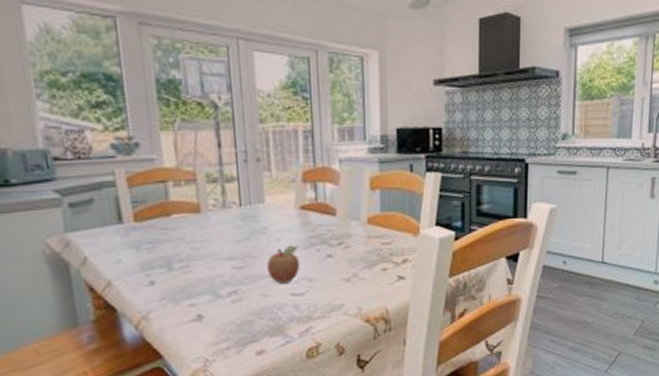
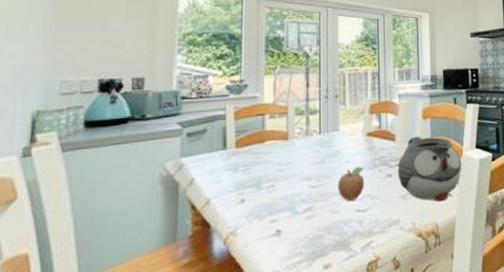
teapot: none [339,210,418,286] -> present [397,136,462,202]

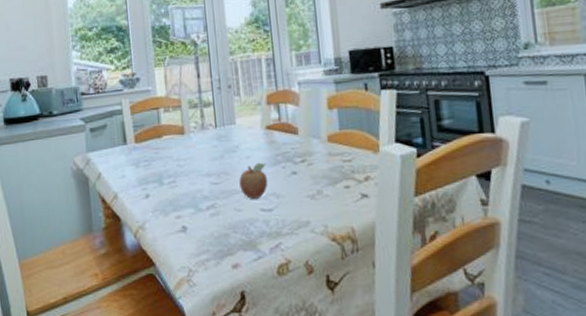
teapot: present [397,136,462,202] -> none [303,128,380,204]

